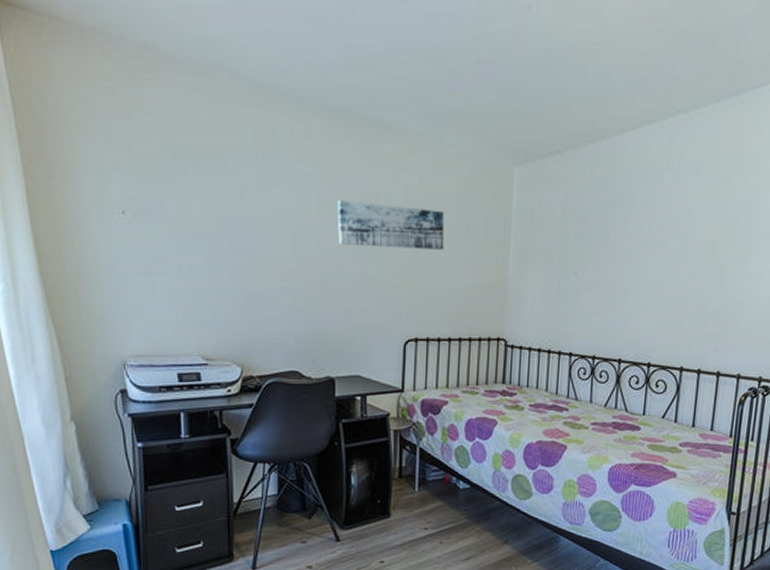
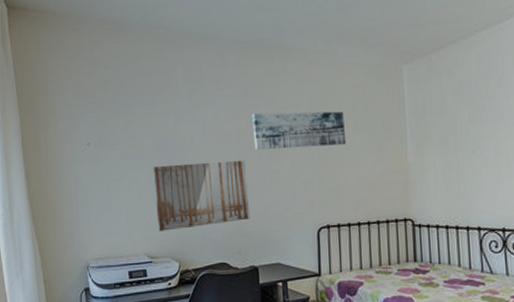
wall art: none [209,250,329,330] -> present [151,160,251,231]

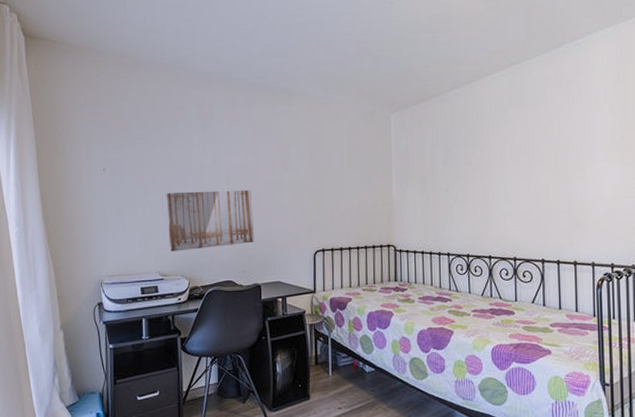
wall art: present [252,111,347,151] -> none [259,148,341,182]

